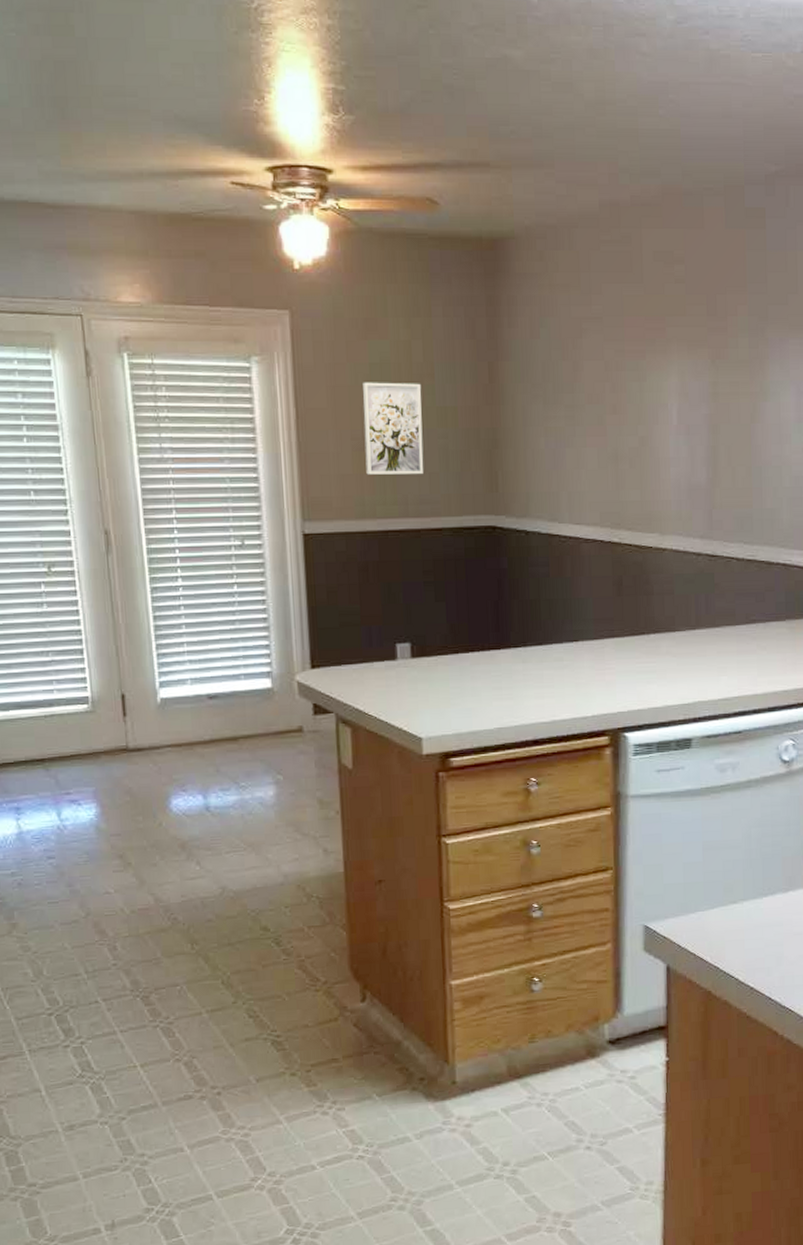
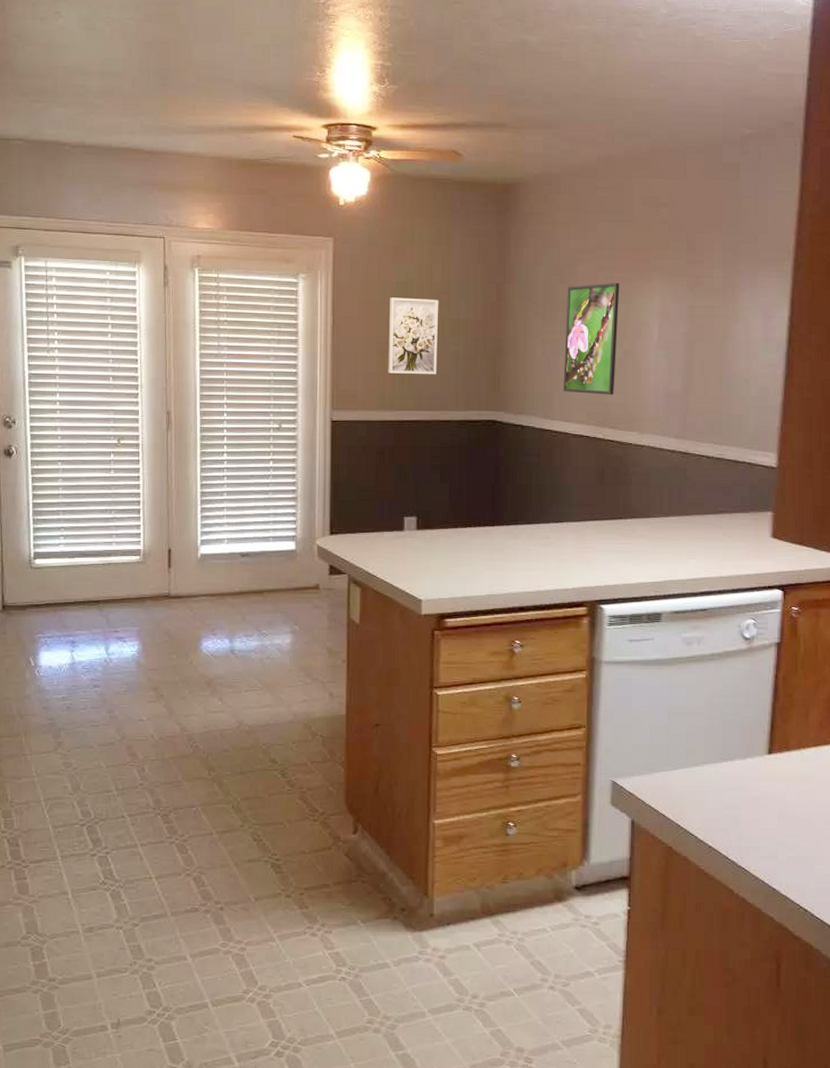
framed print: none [571,356,632,492] -> present [563,282,620,395]

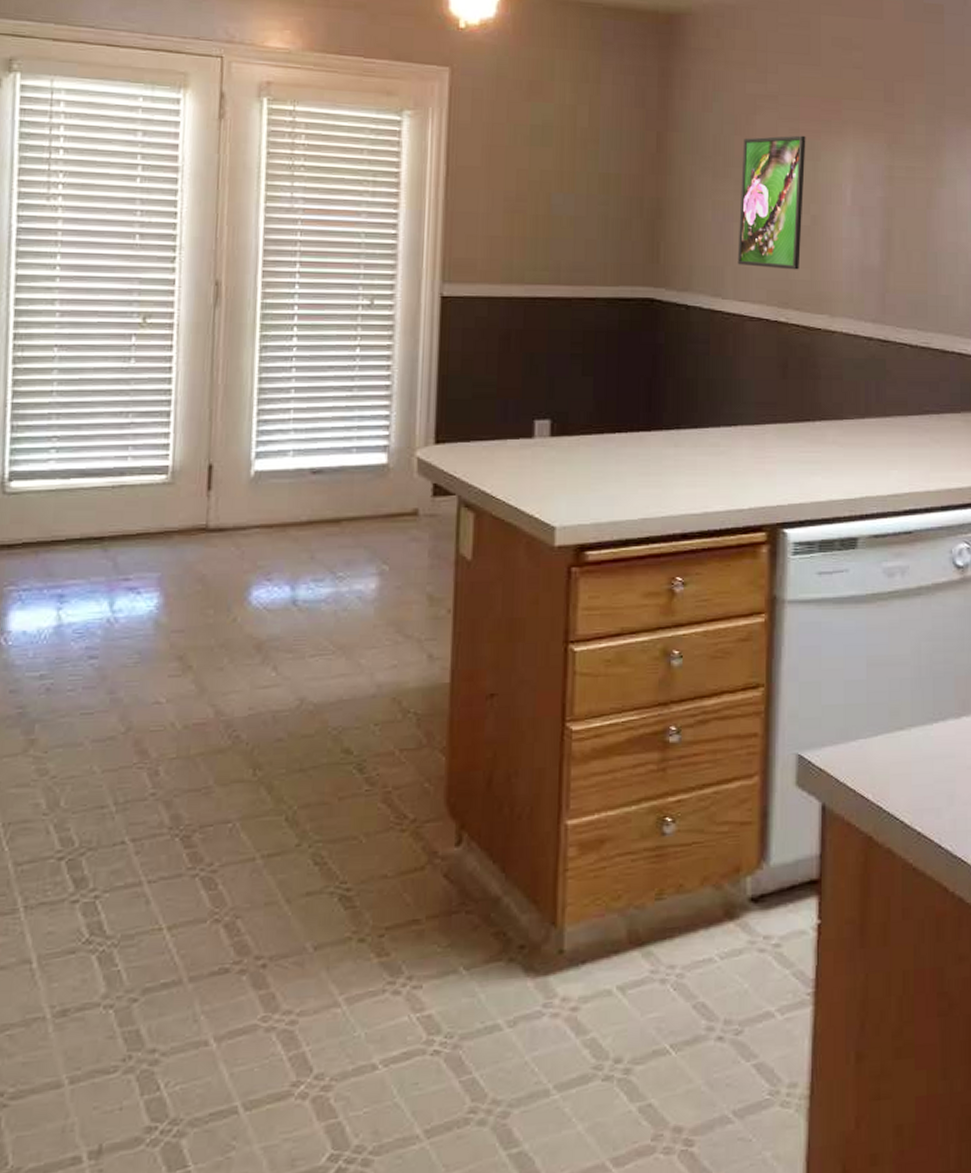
wall art: present [388,297,439,374] -> none [517,143,585,240]

